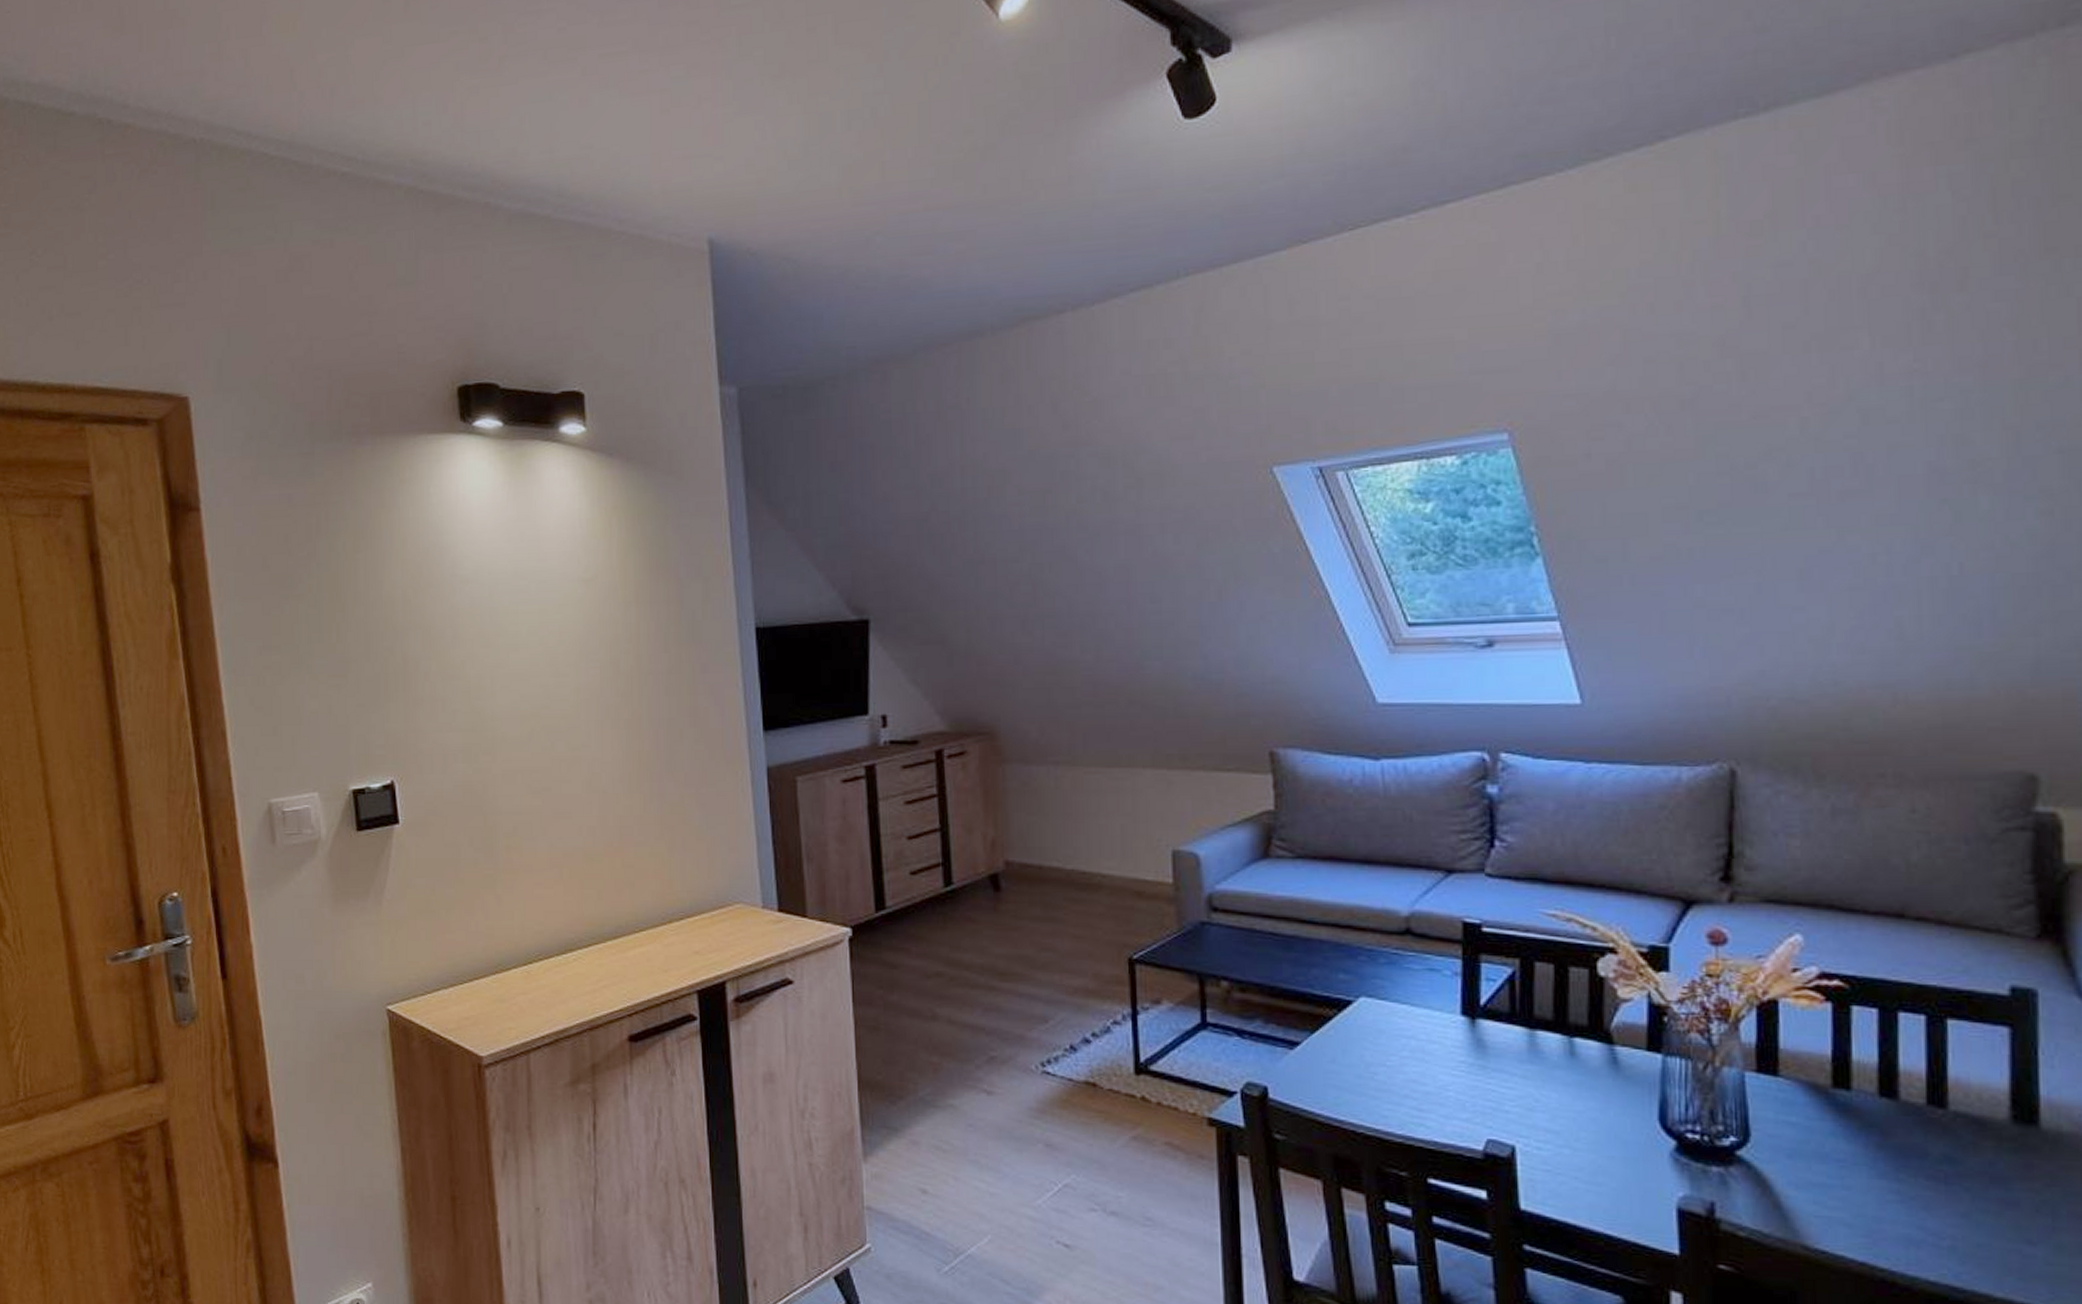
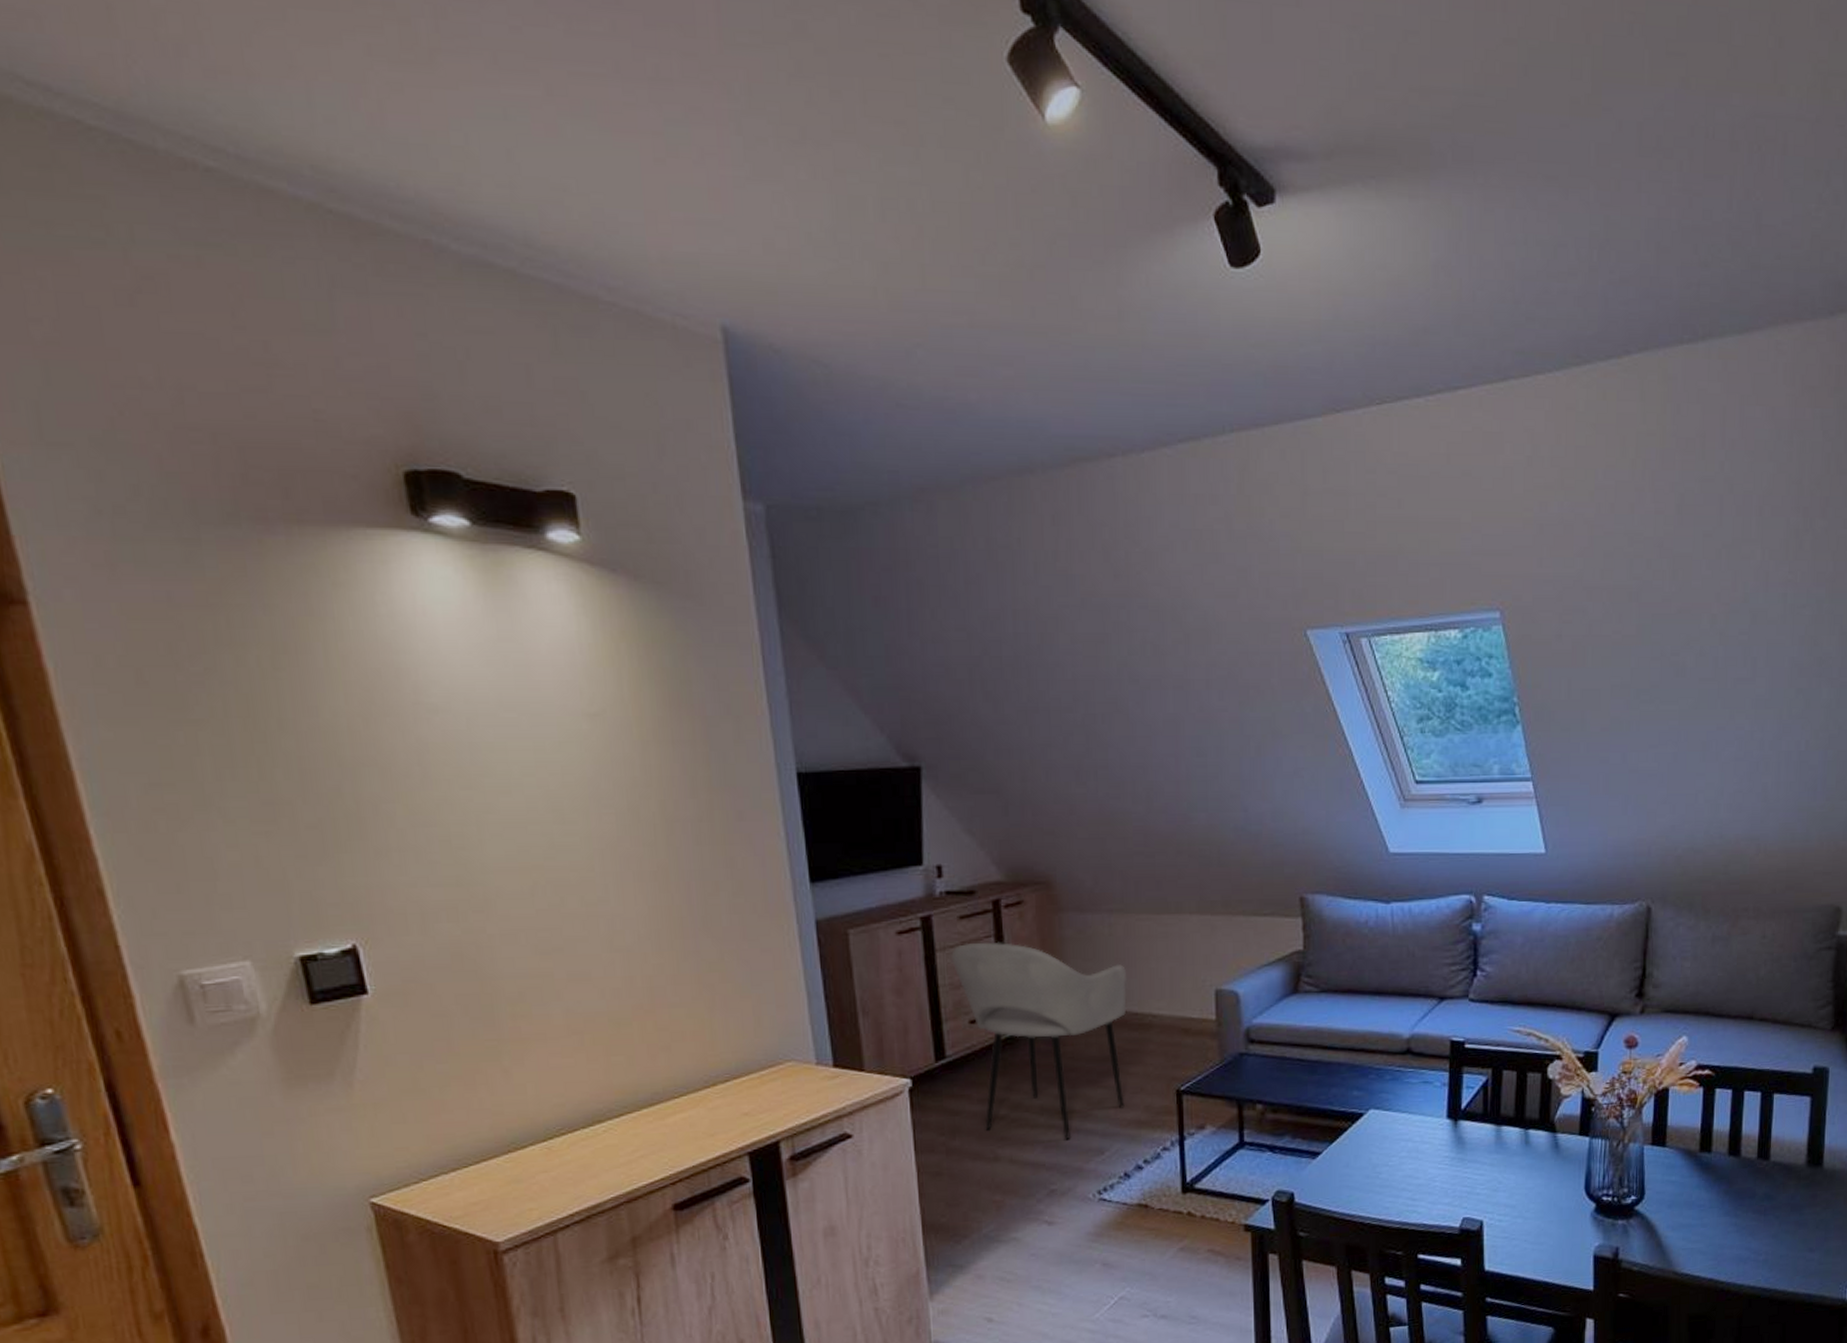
armchair: none [892,792,1075,1004] -> present [950,941,1128,1141]

